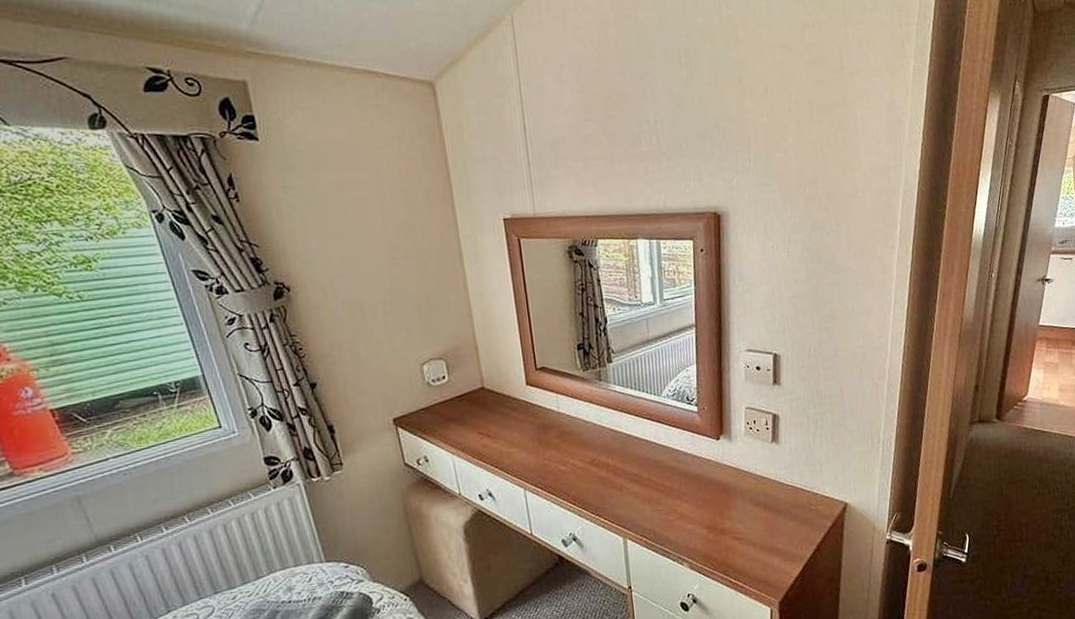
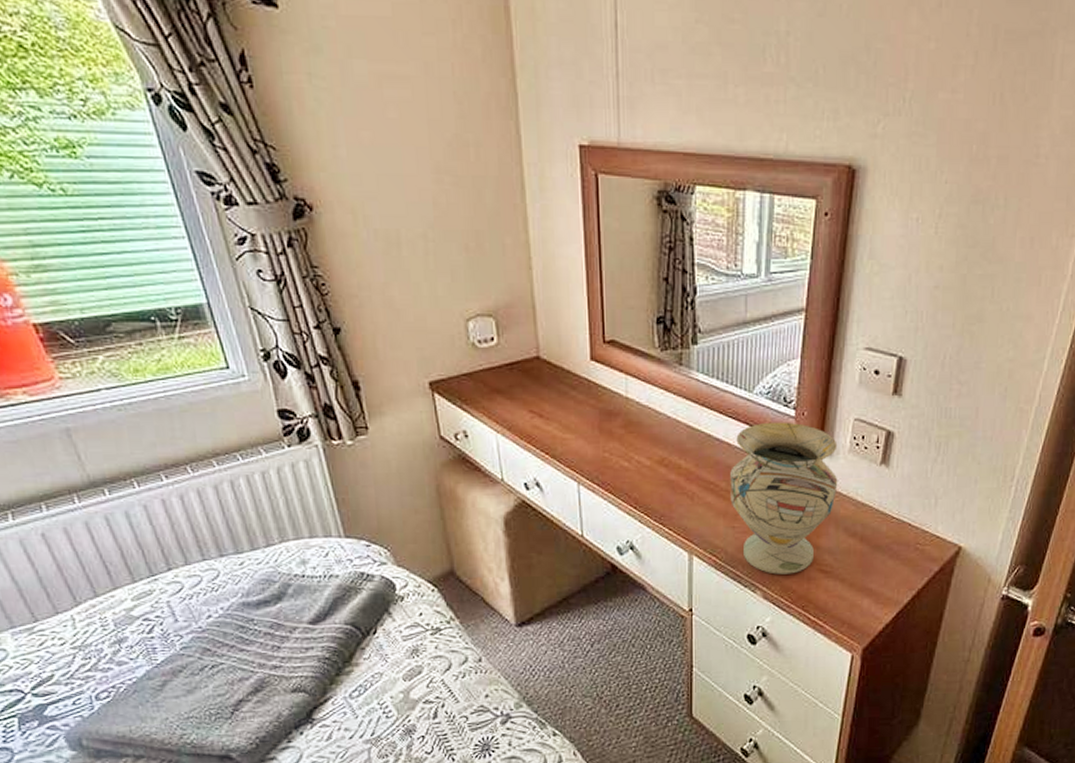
decorative vase: none [650,416,740,547] -> present [730,422,838,575]

